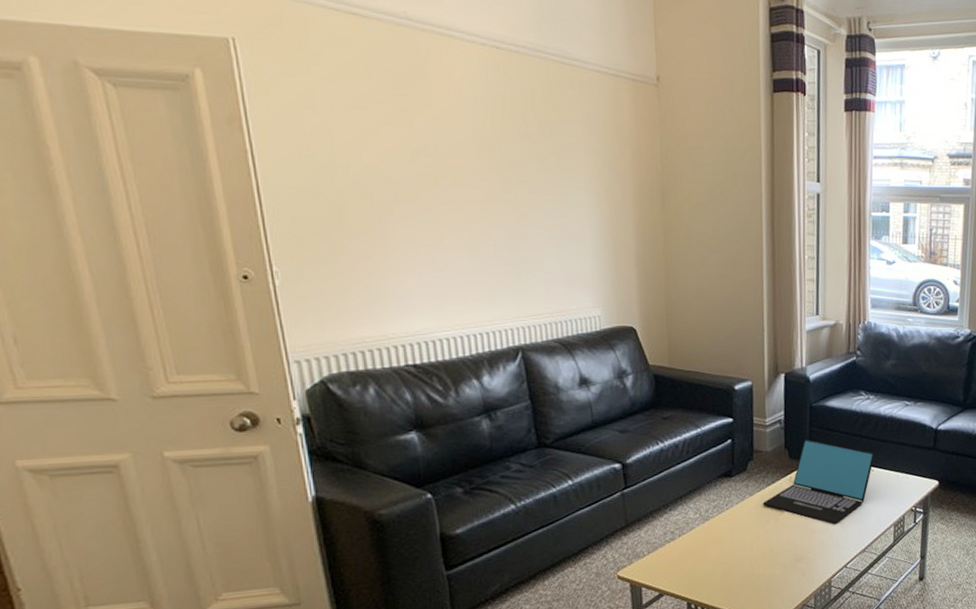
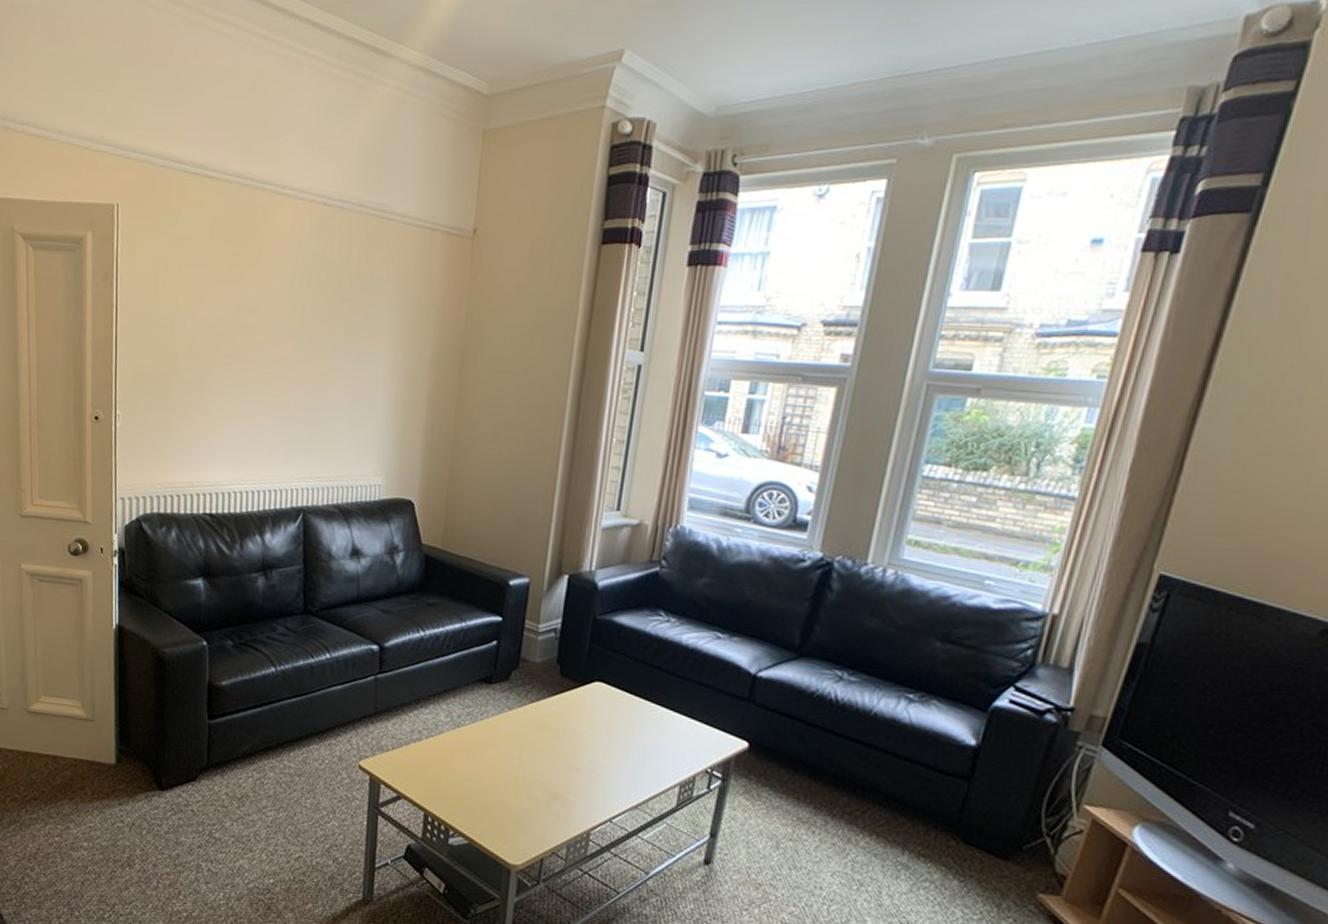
laptop: present [762,439,875,525] -> none [521,656,668,767]

